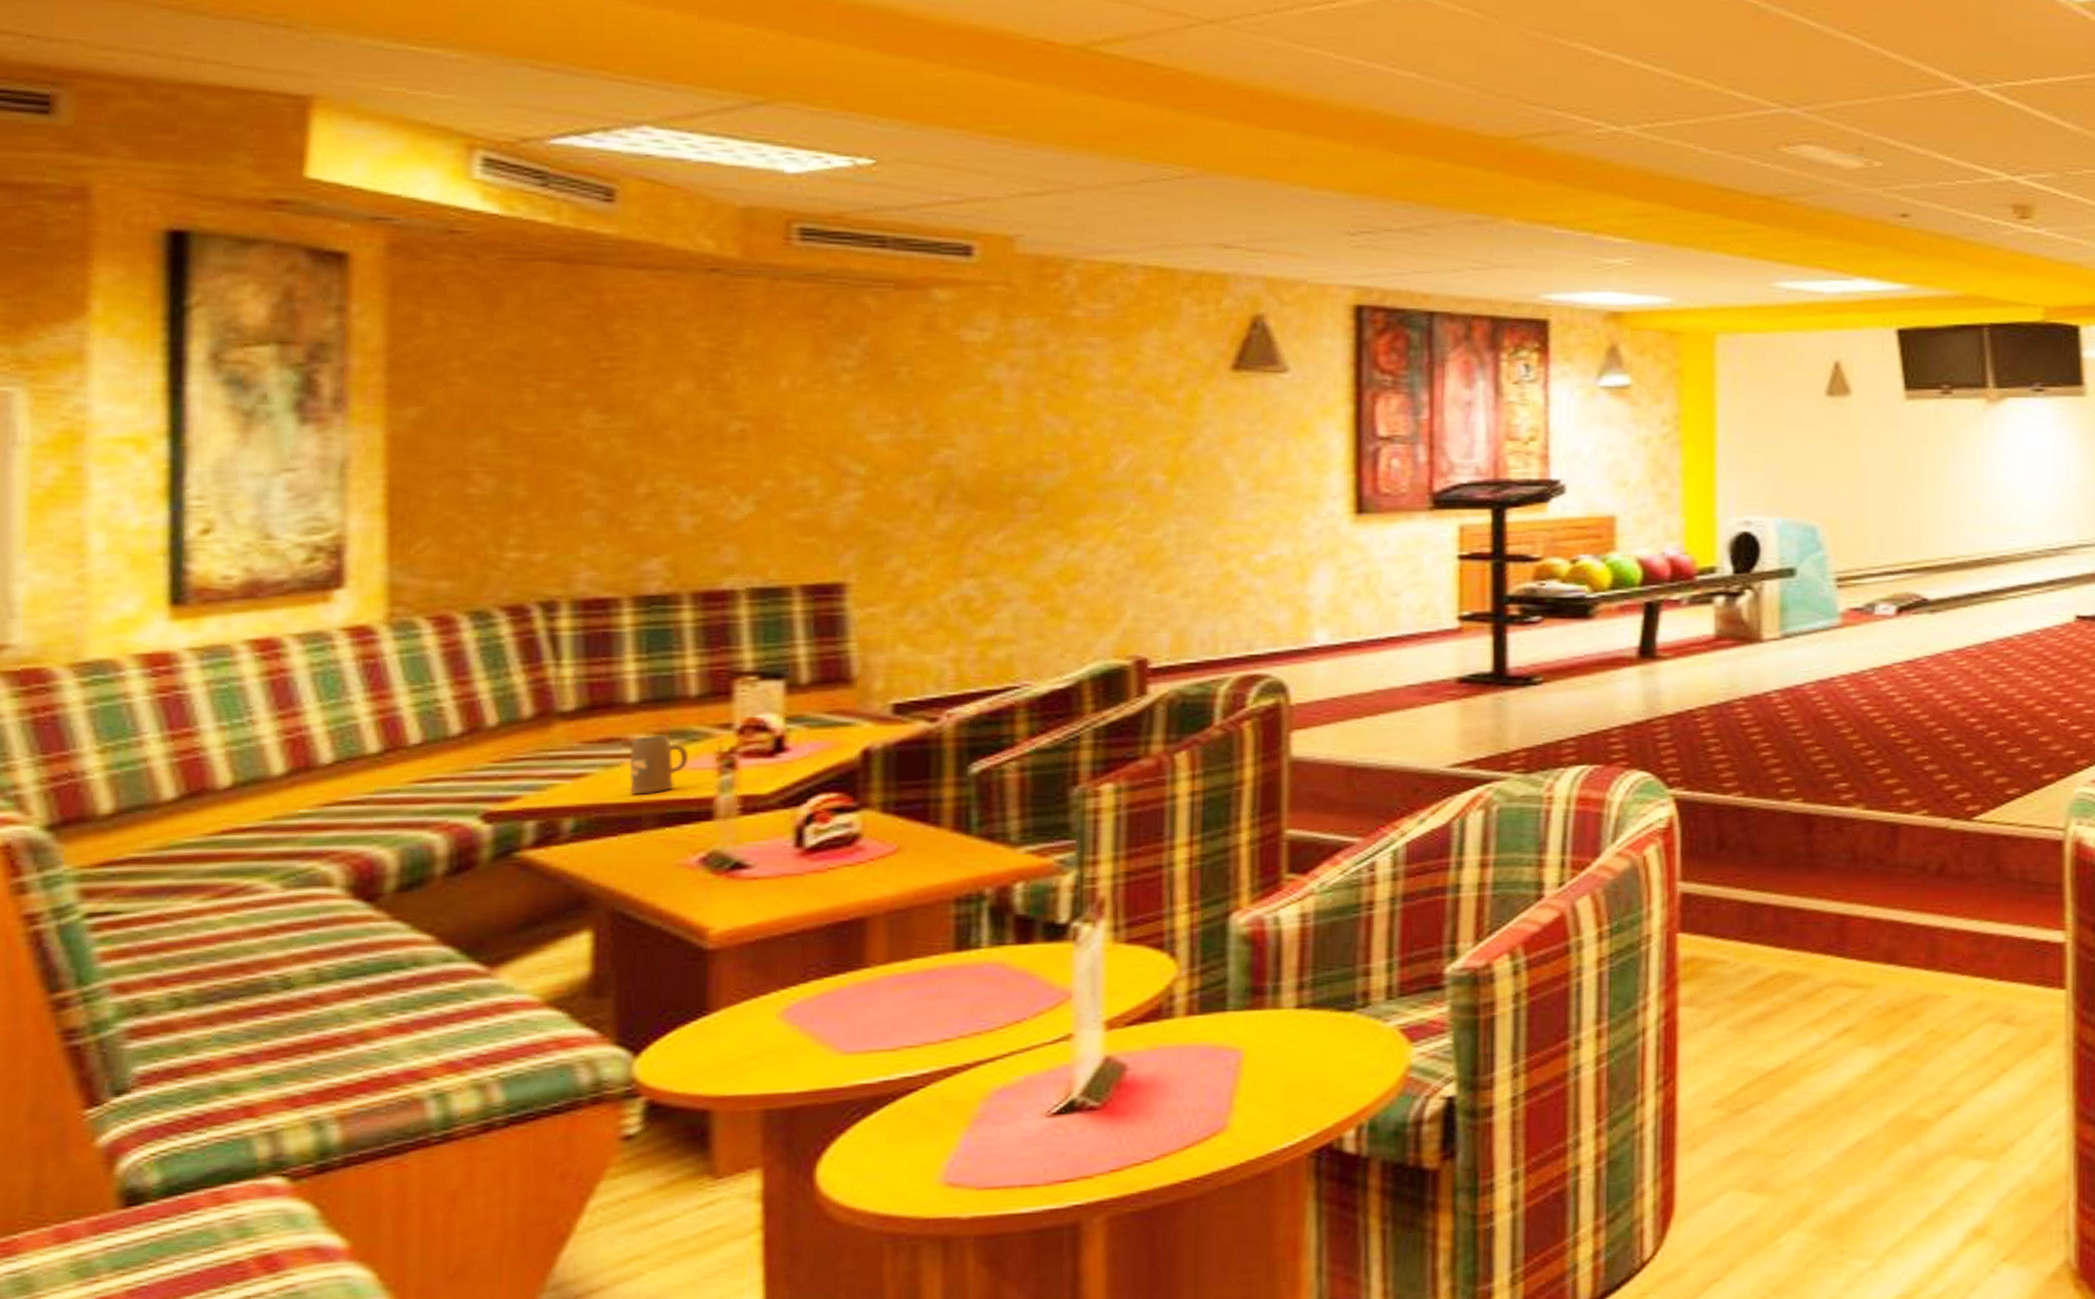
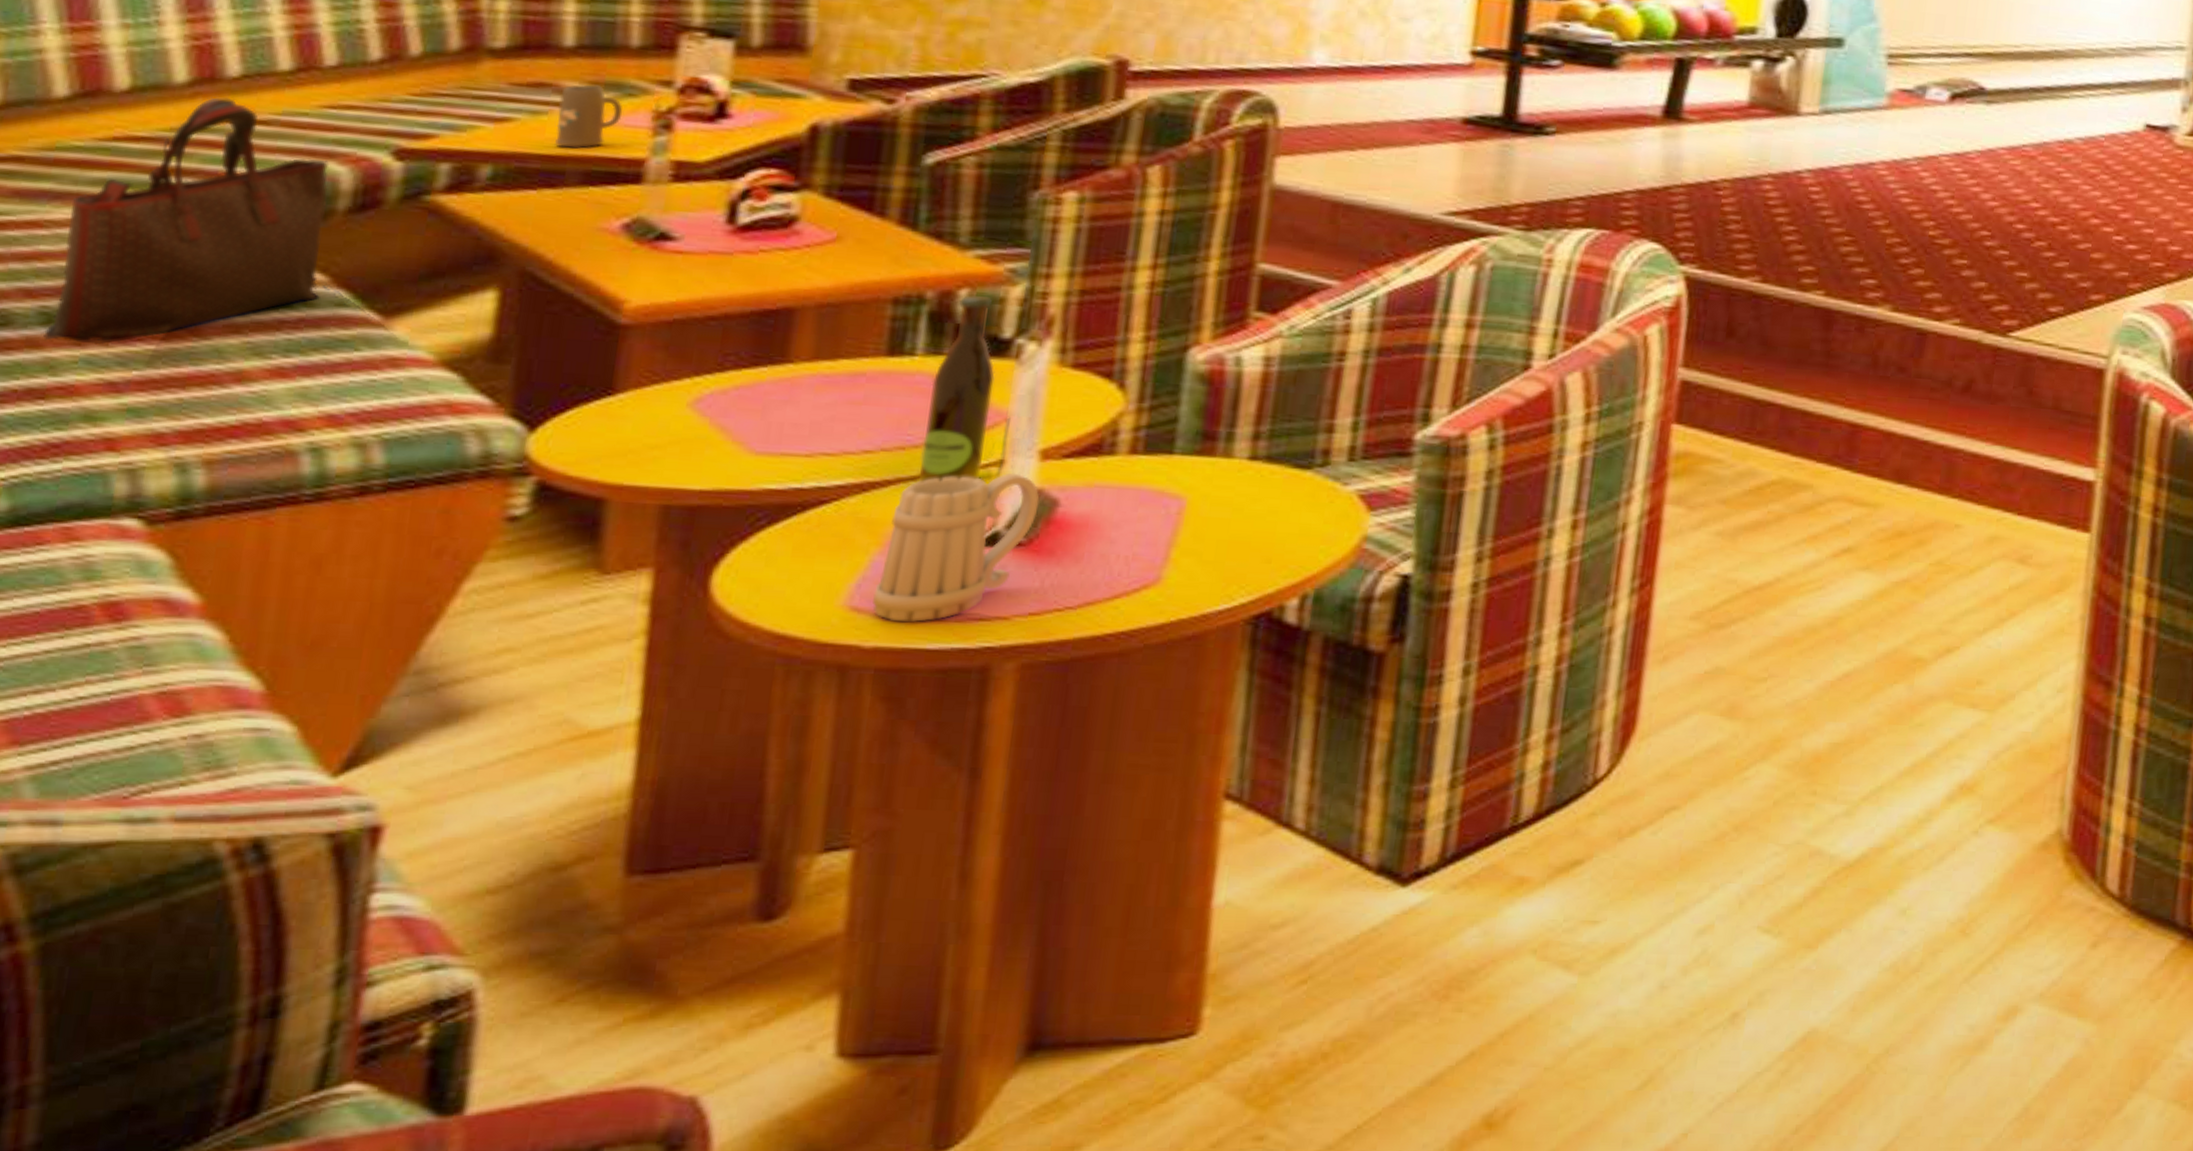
handbag: none [177,784,428,1024] -> present [43,97,329,345]
beer mug: none [966,1044,1109,1192] -> present [872,472,1040,622]
bottle: none [995,887,1056,1063] -> present [918,295,996,483]

